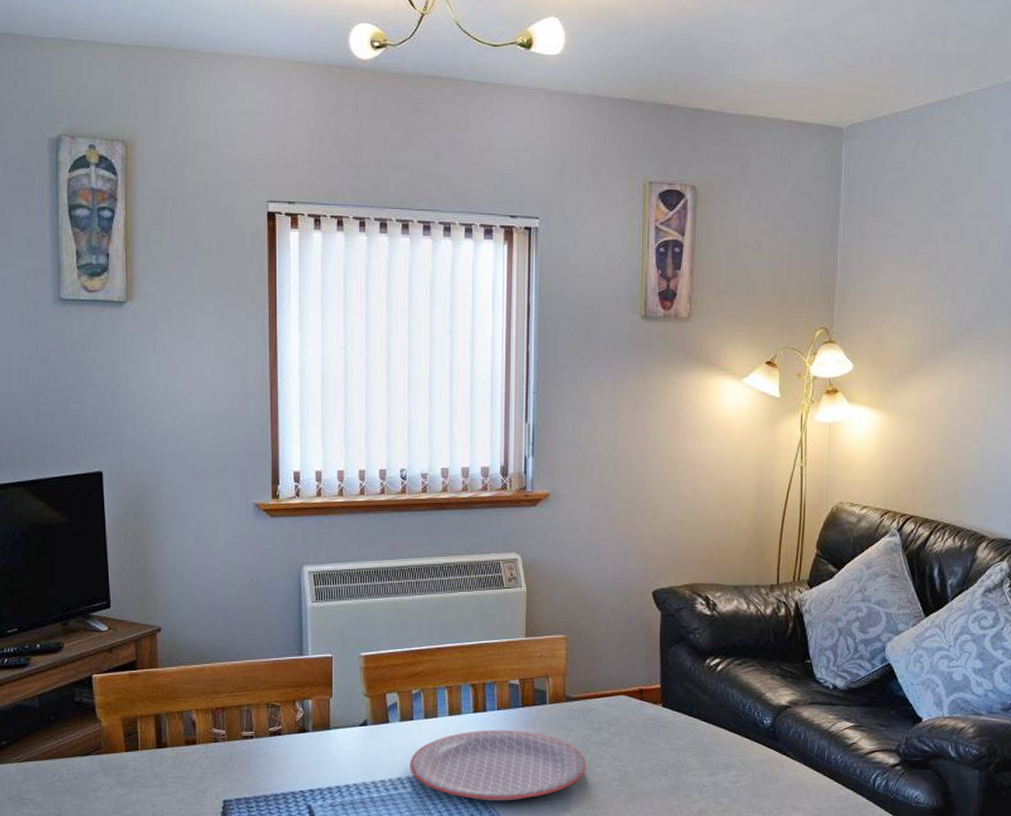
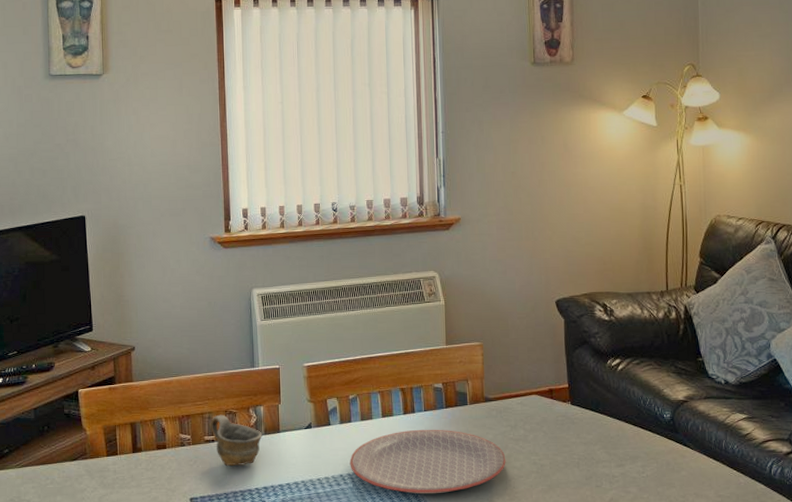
cup: none [249,707,310,766] -> present [211,414,262,467]

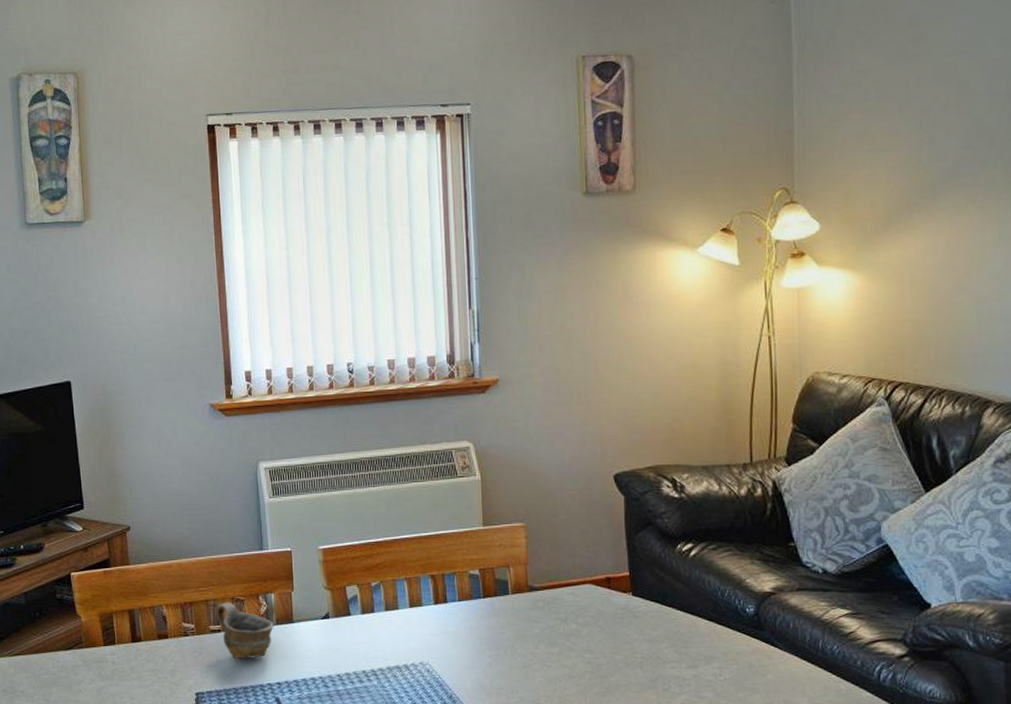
plate: present [350,429,506,494] -> none [373,621,555,695]

